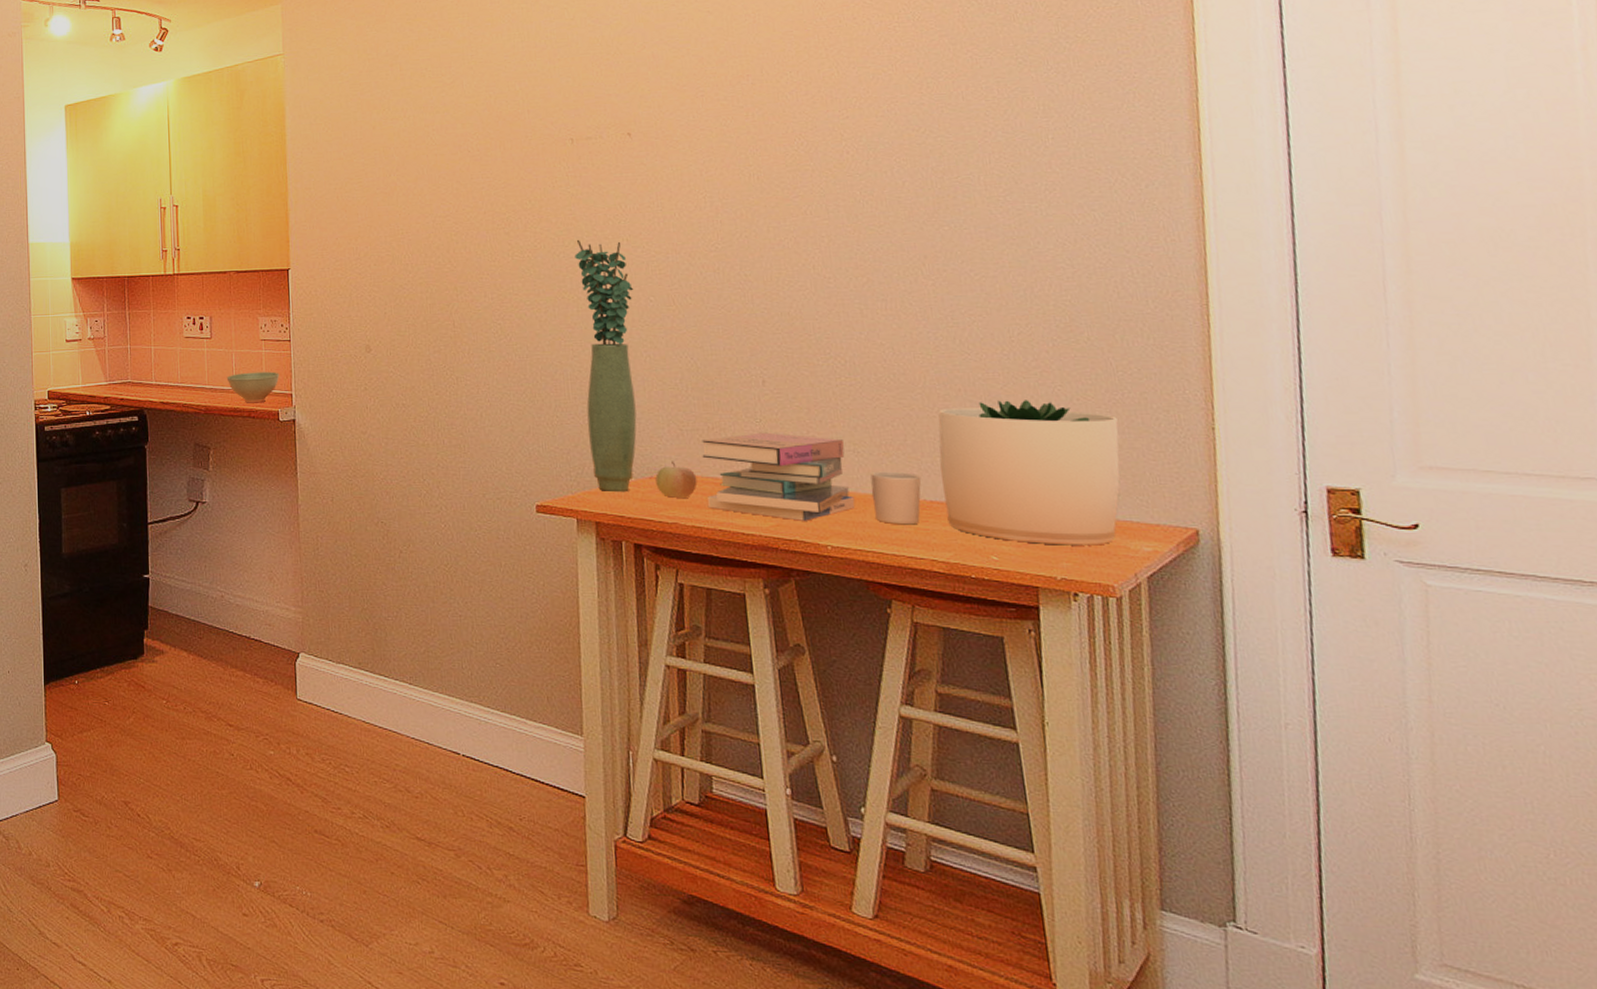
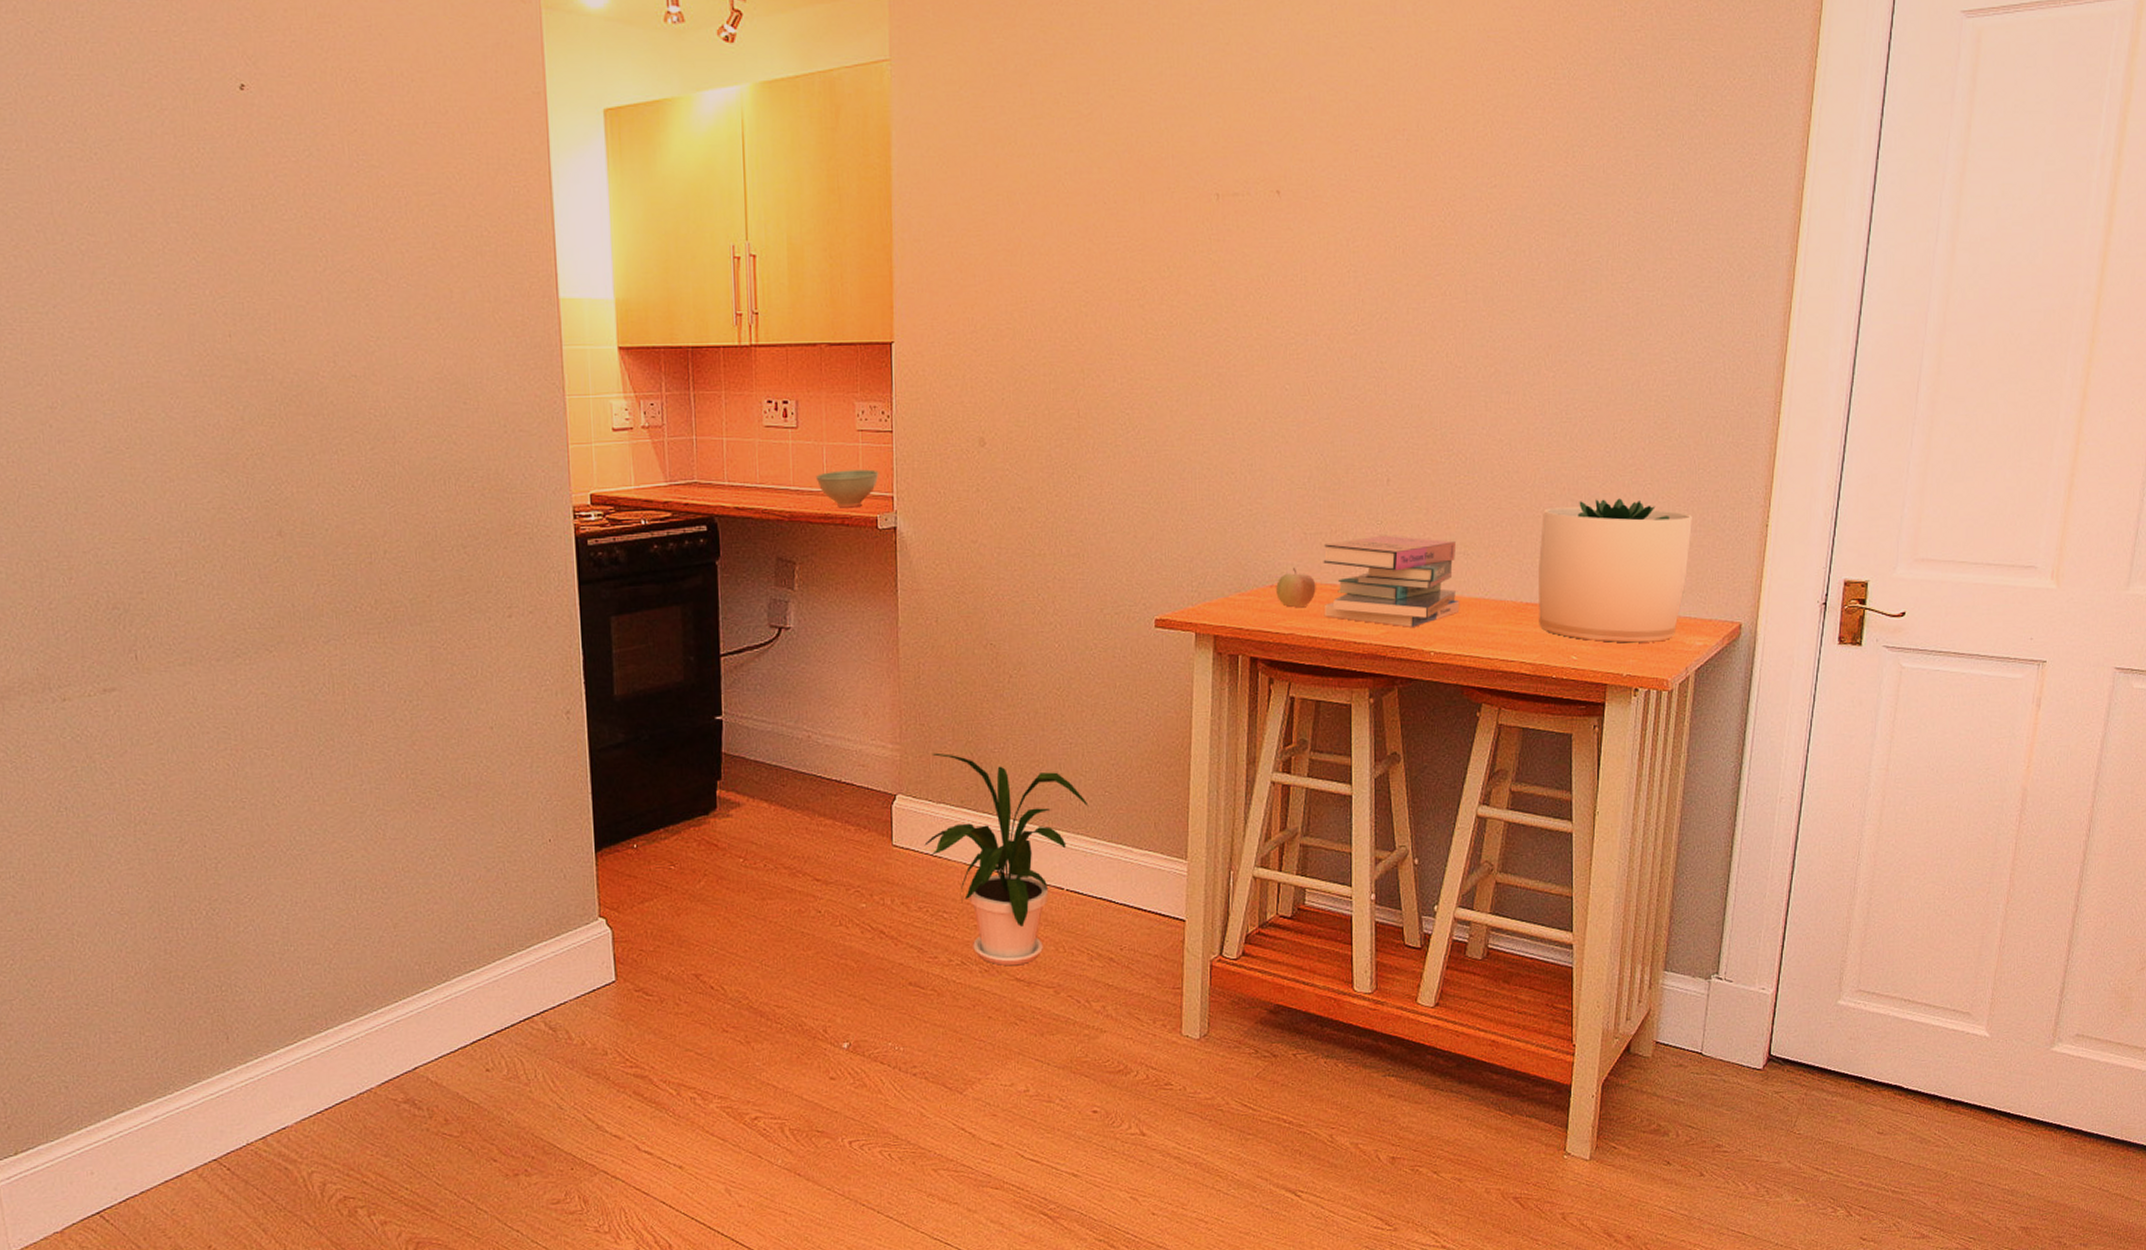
house plant: none [326,617,481,825] -> present [924,752,1089,966]
vase: present [574,239,637,493] -> none [1212,316,1269,603]
mug: present [870,471,922,525] -> none [1475,573,1521,628]

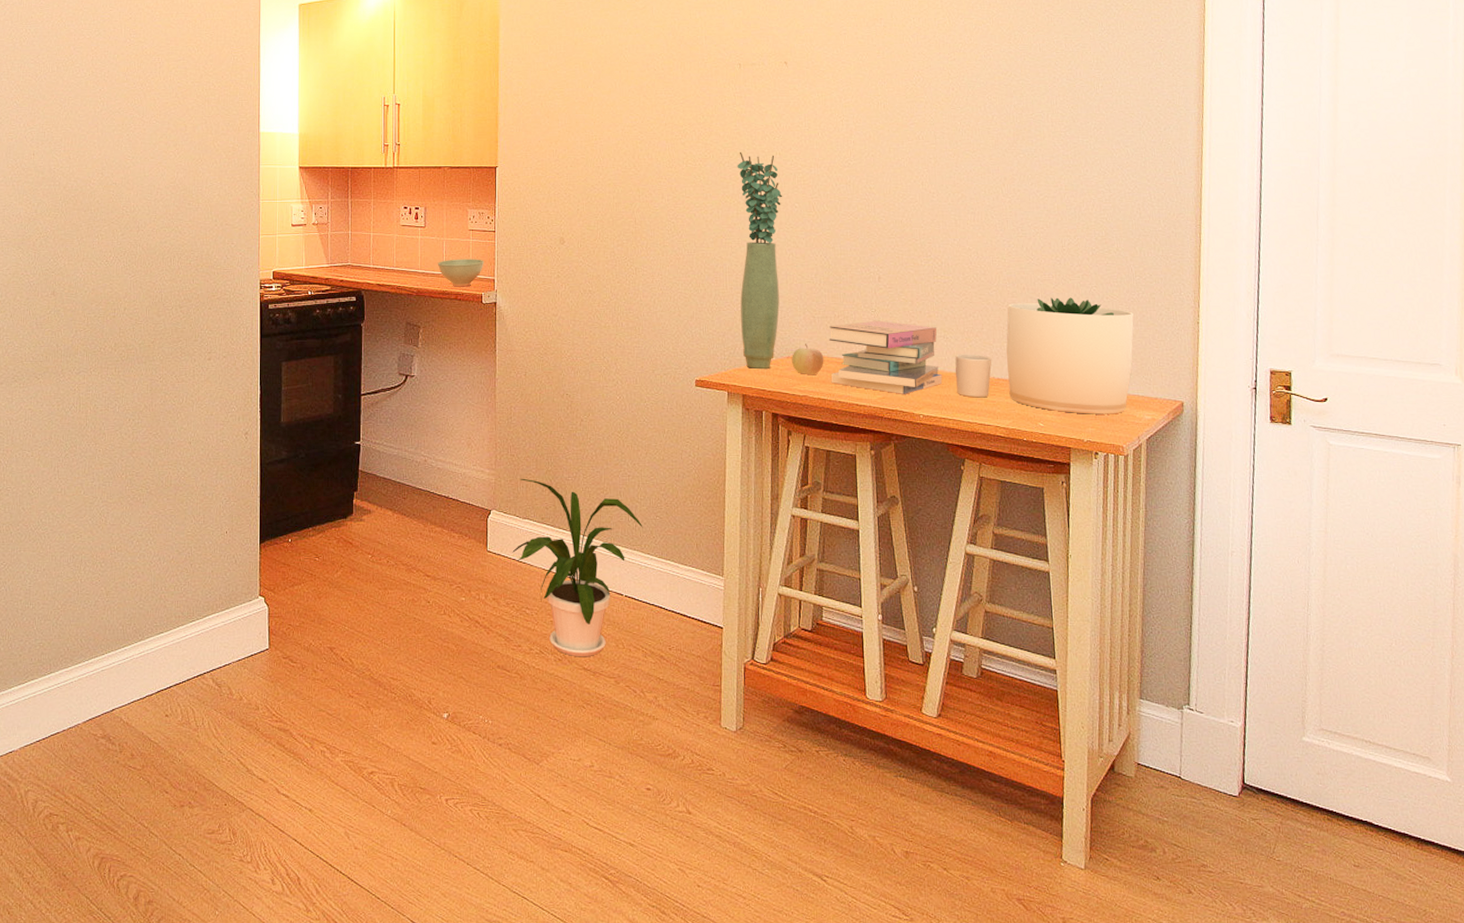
vase: none [1212,316,1269,603] -> present [737,151,782,370]
mug: none [1475,573,1521,628] -> present [955,354,992,398]

